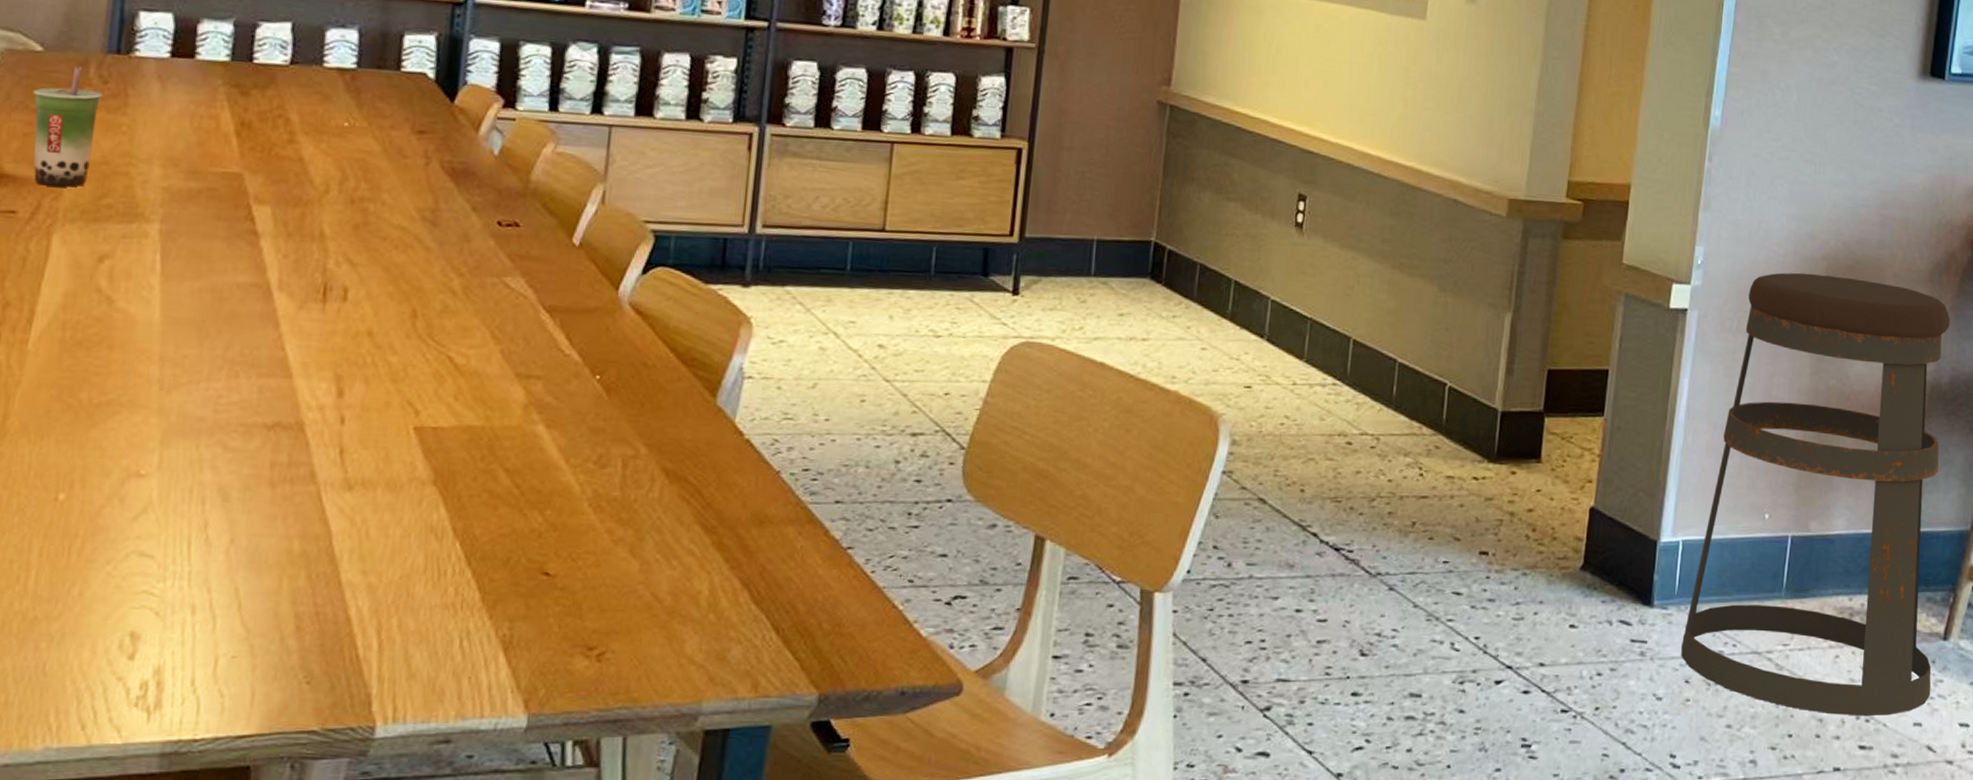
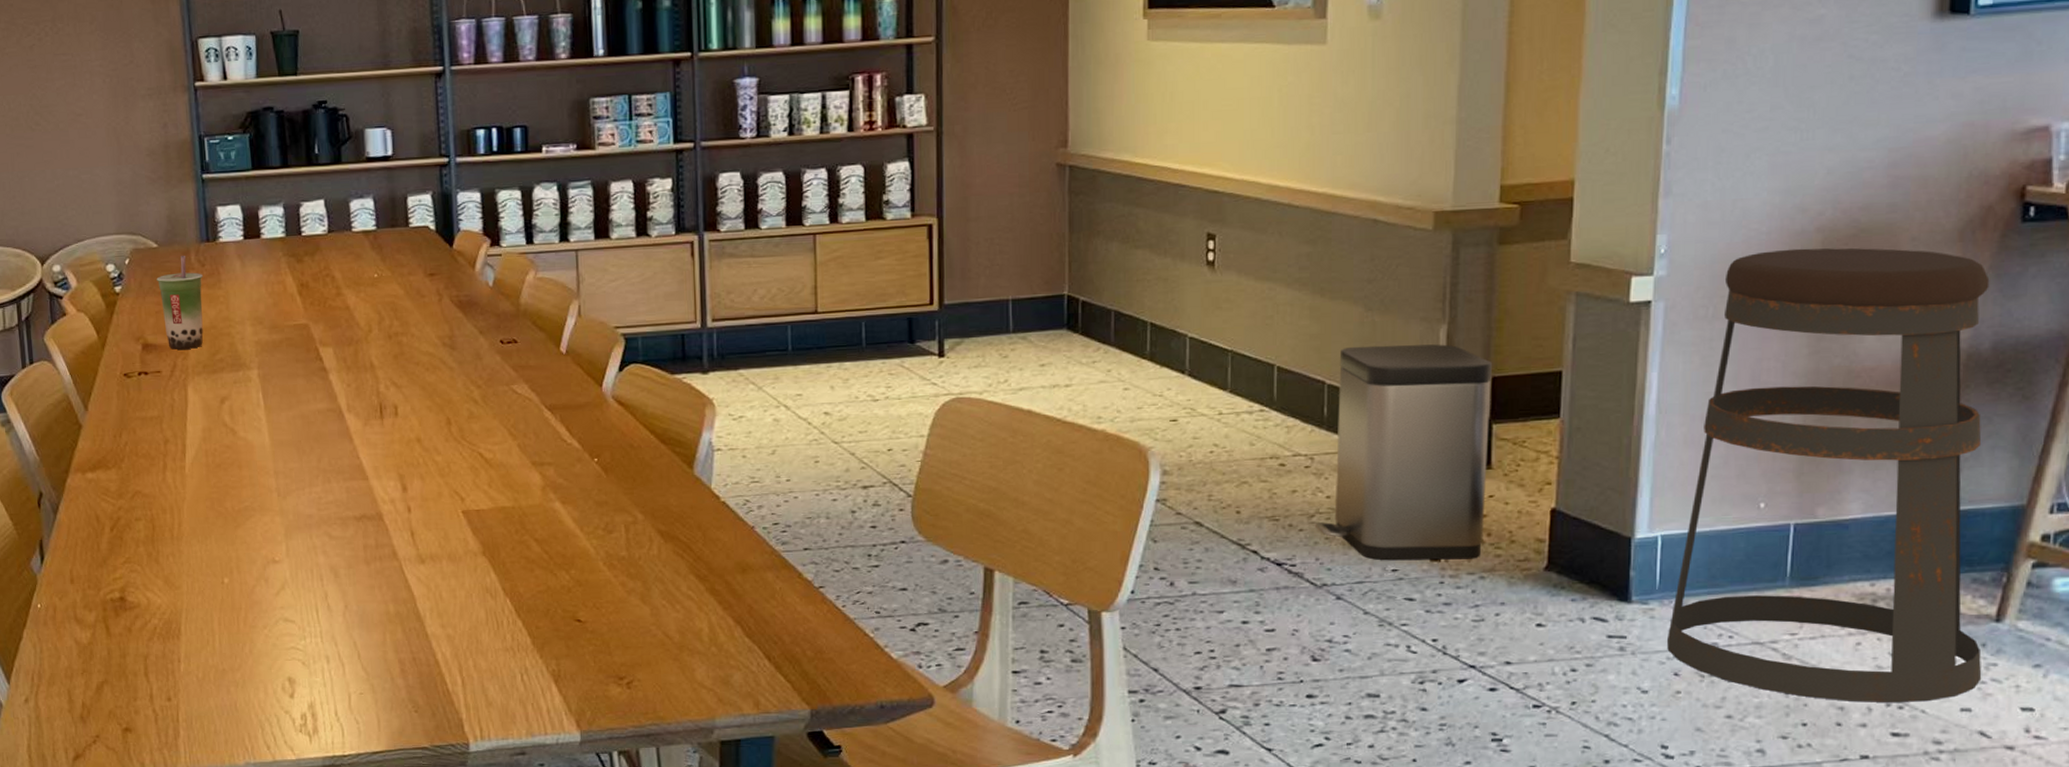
pedal bin: none [1374,326,1549,554] -> present [1314,344,1492,560]

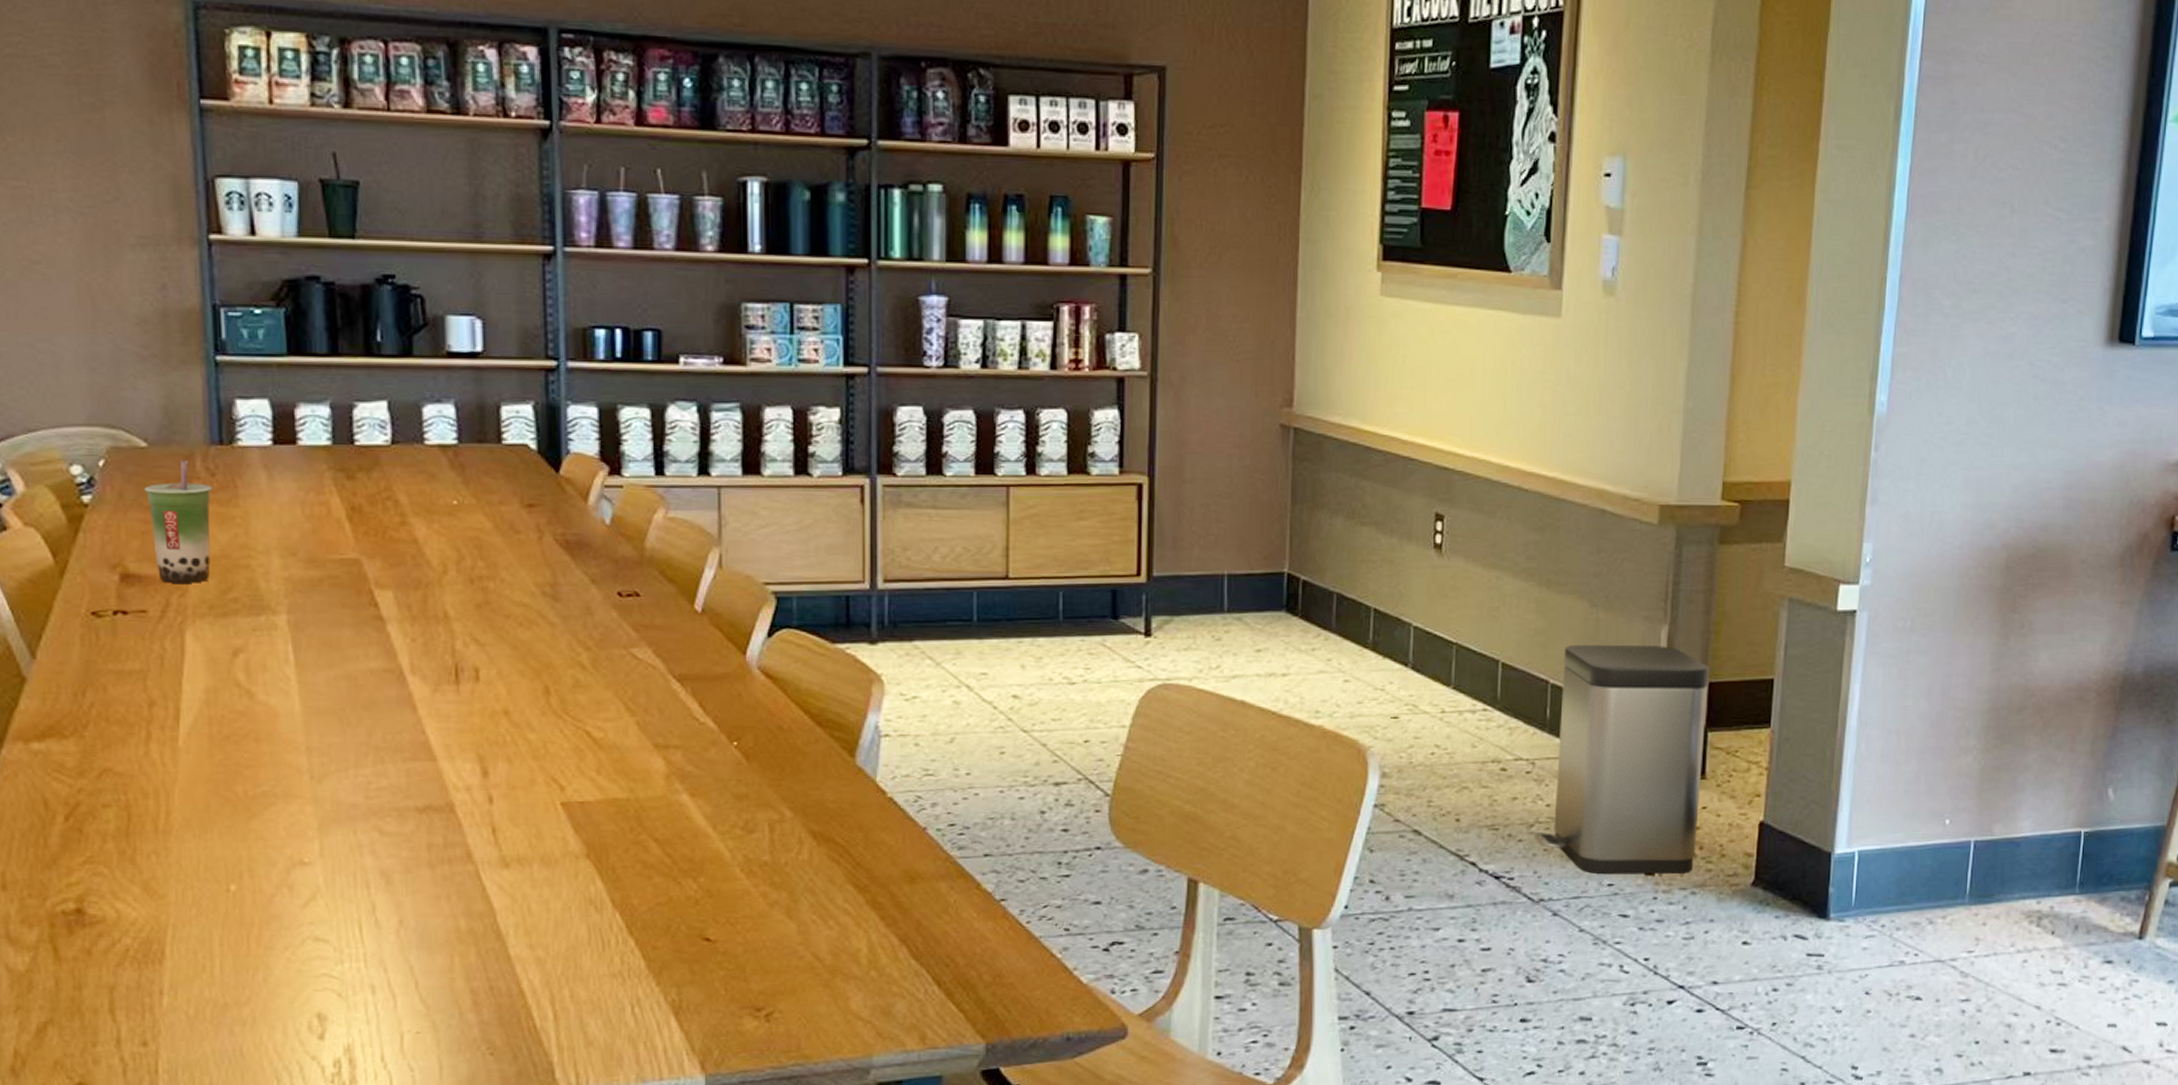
bar stool: present [1667,247,1990,703] -> none [1860,565,2144,1020]

